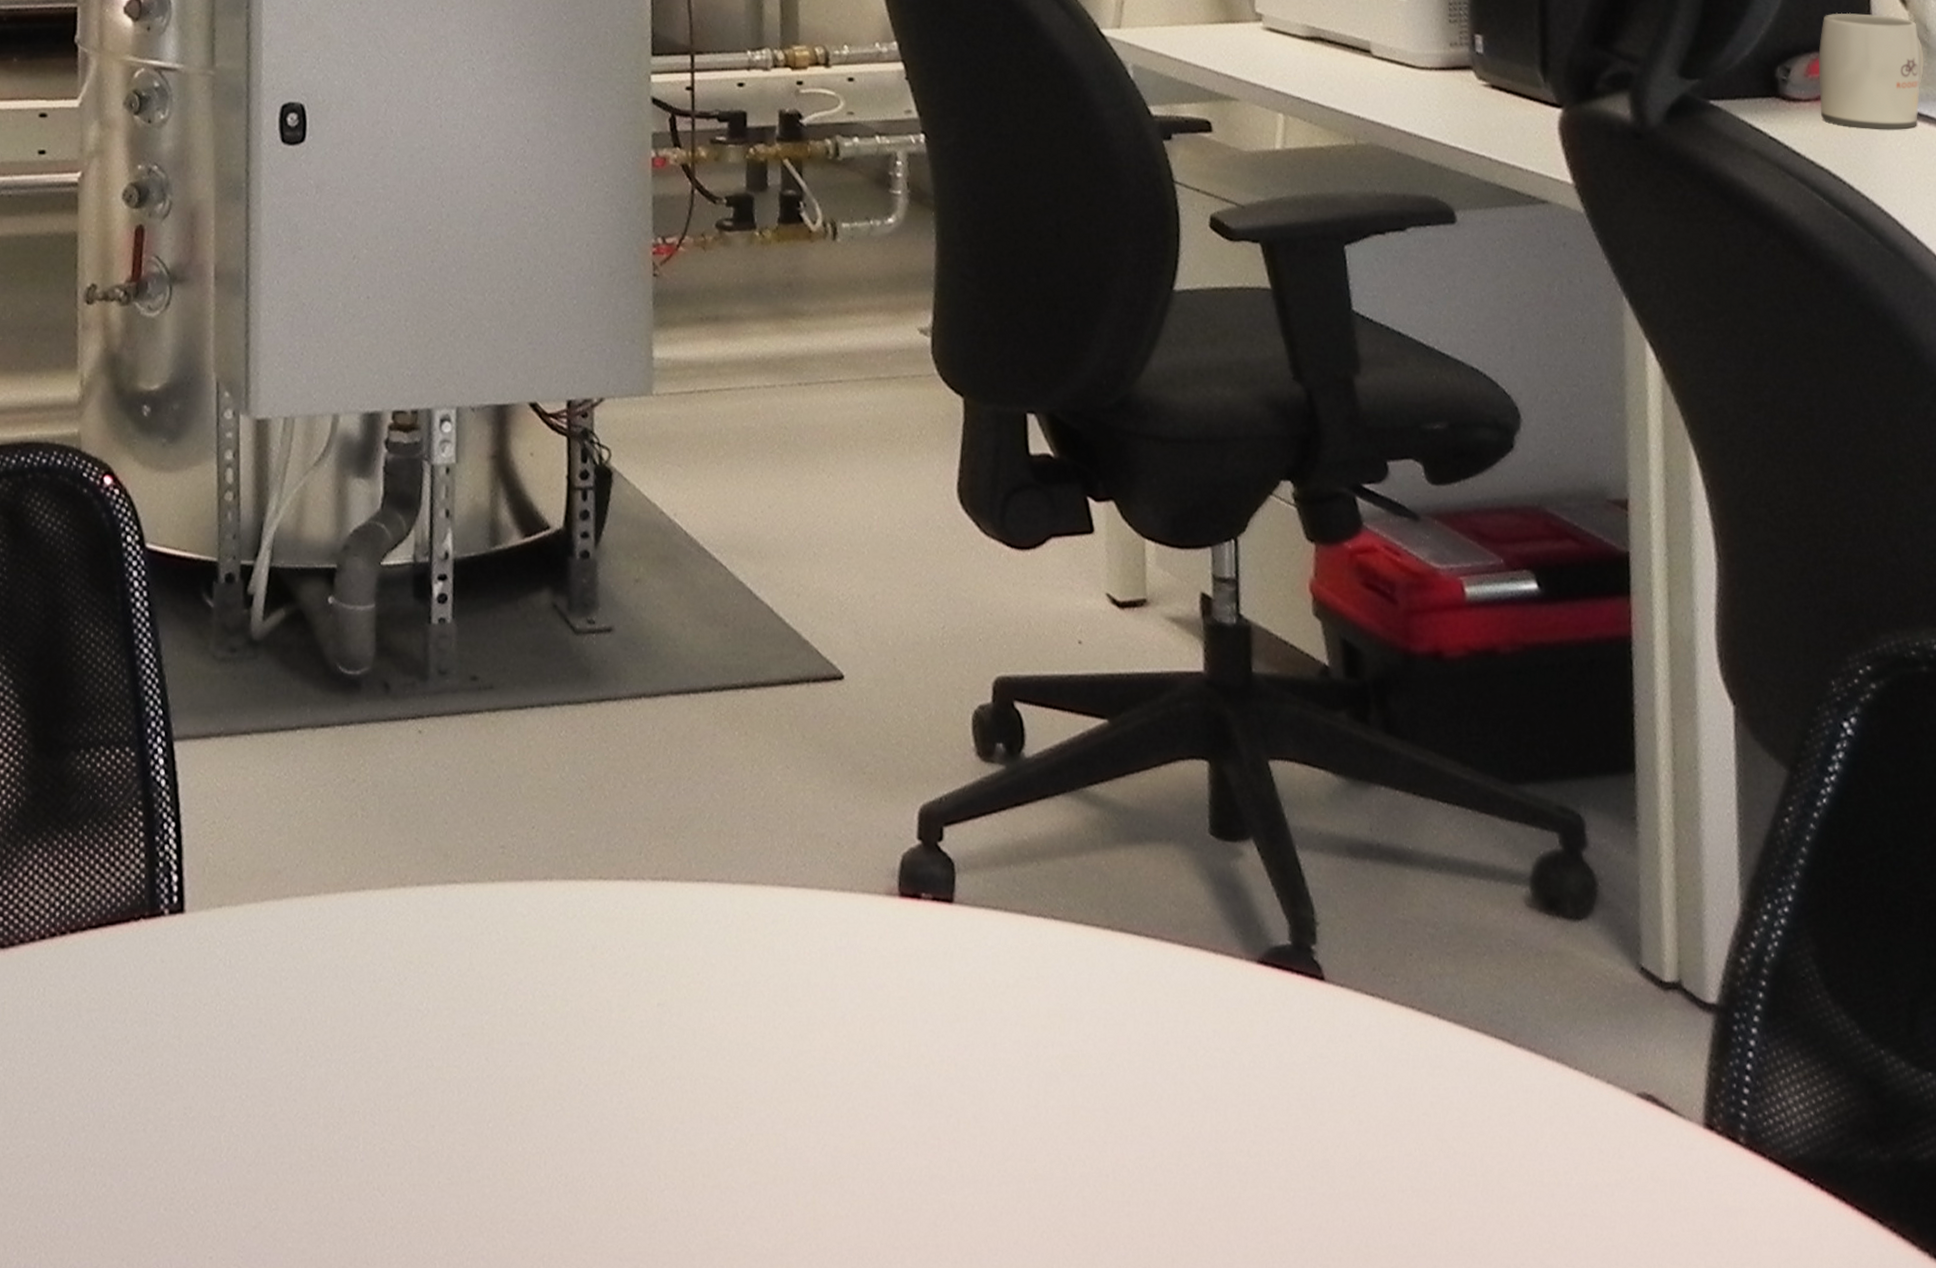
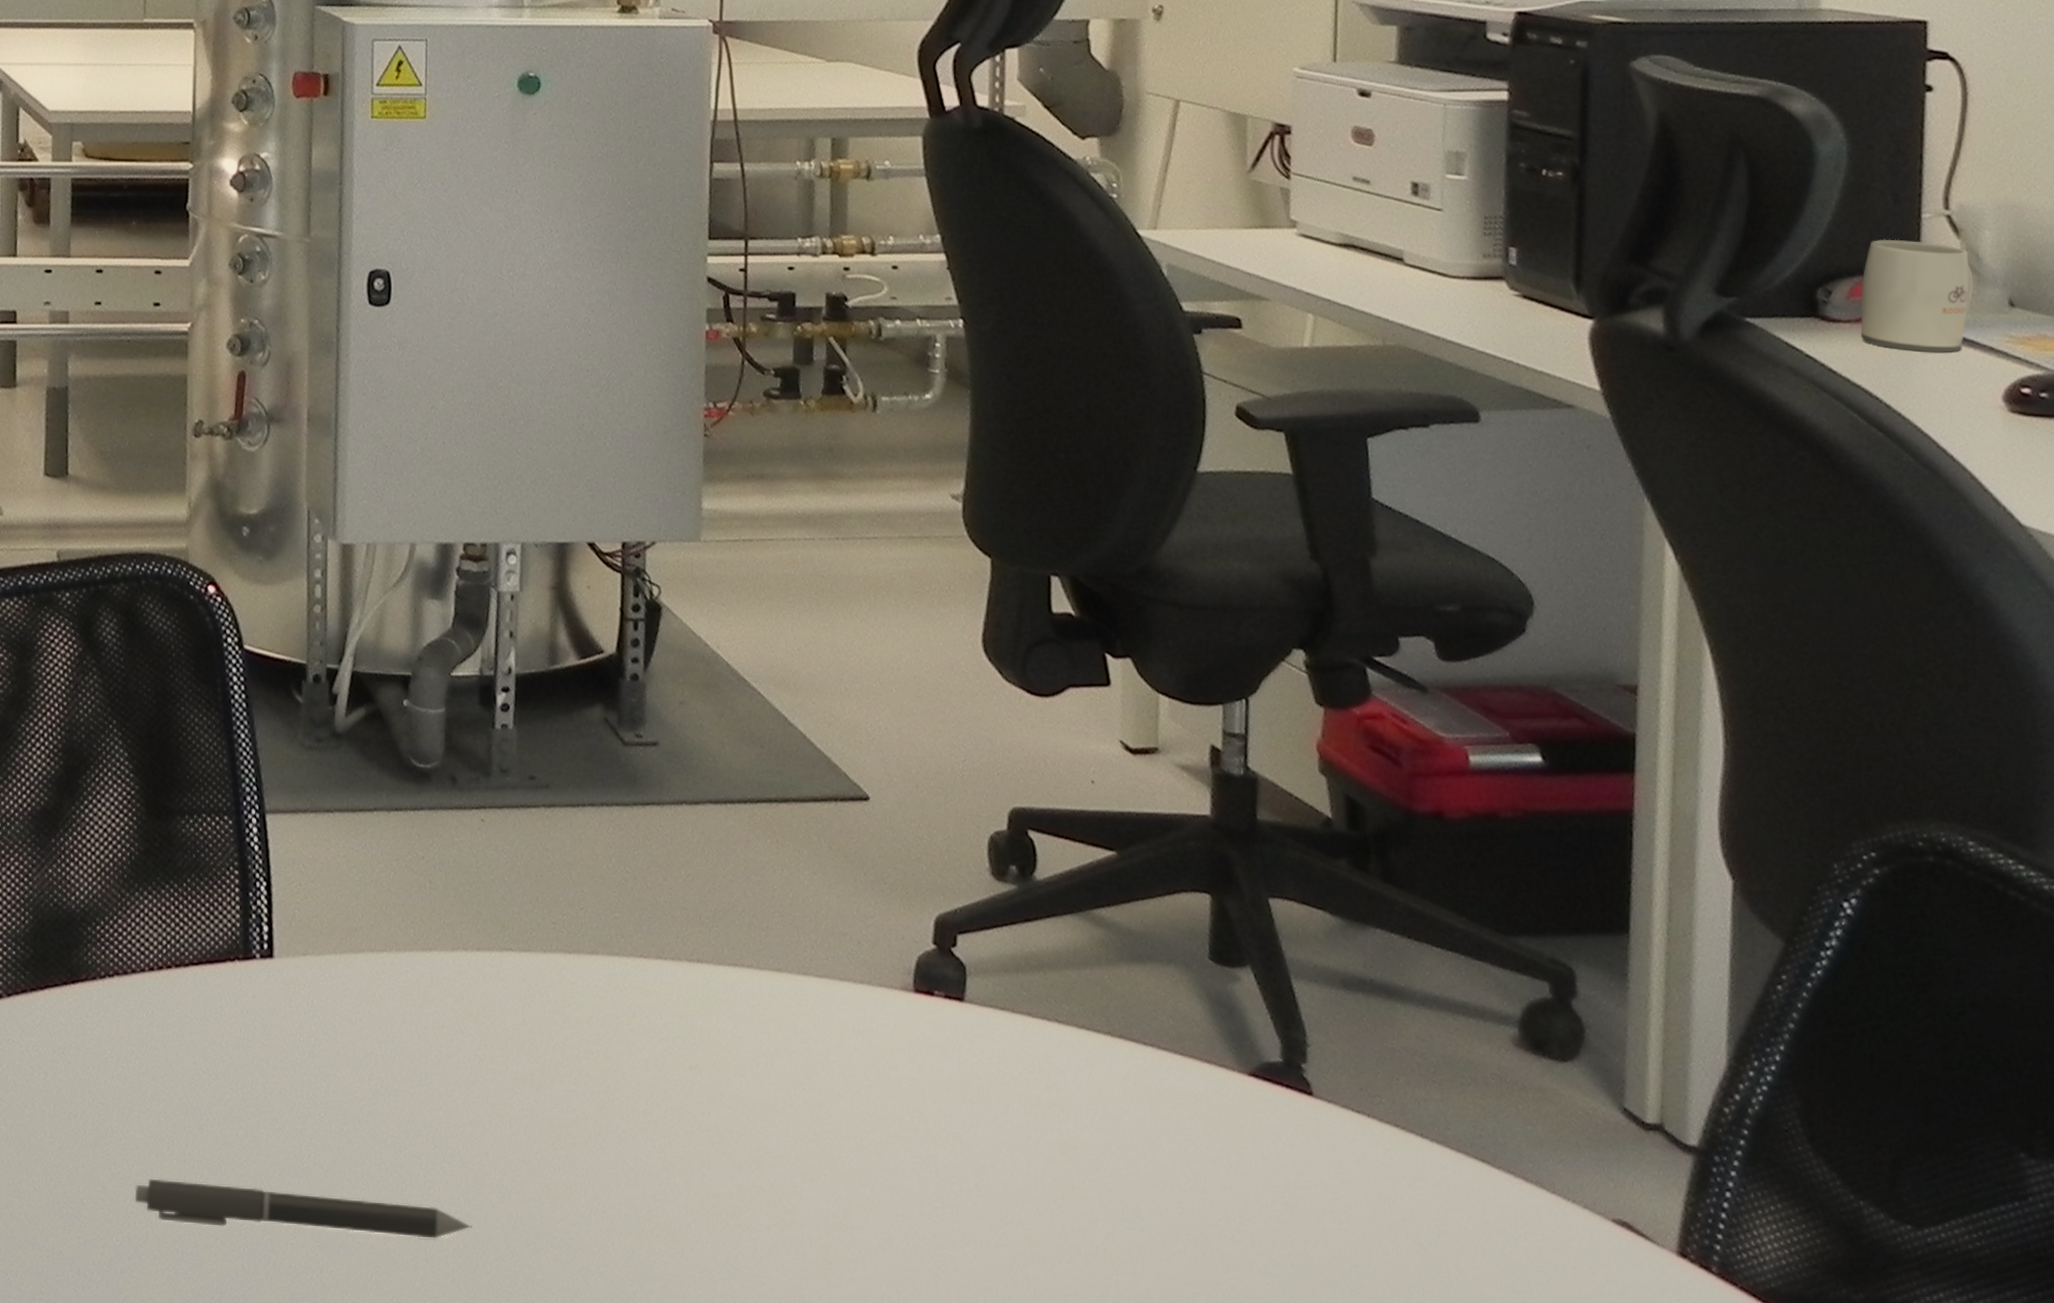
pen: none [25,1192,419,1245] -> present [134,1179,473,1239]

